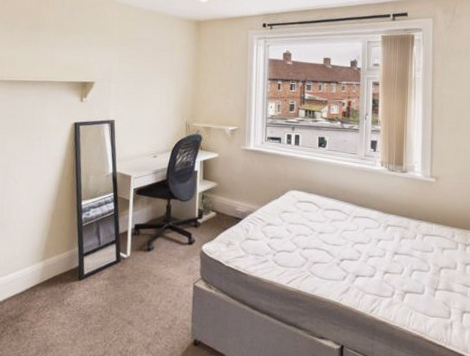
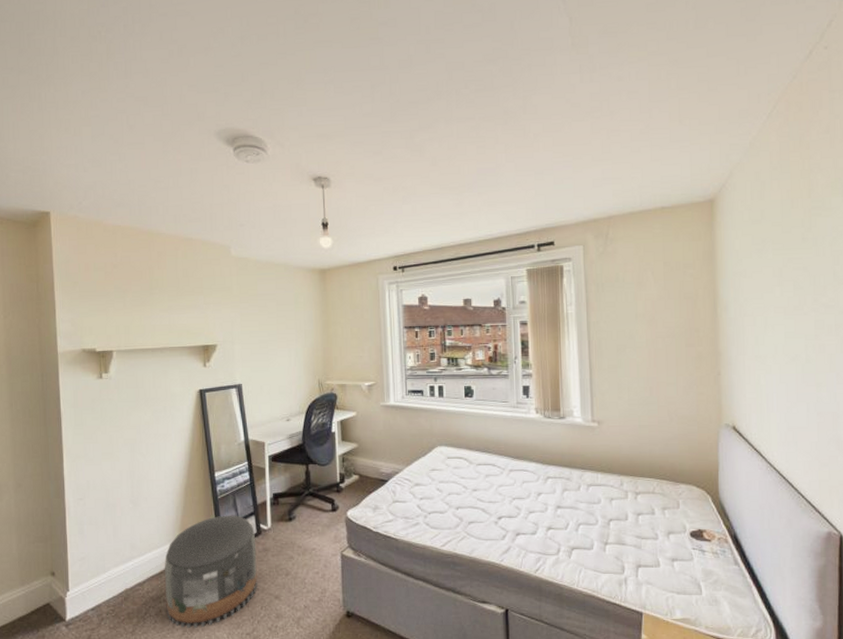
pouf: none [23,242,115,349] -> present [165,515,258,629]

